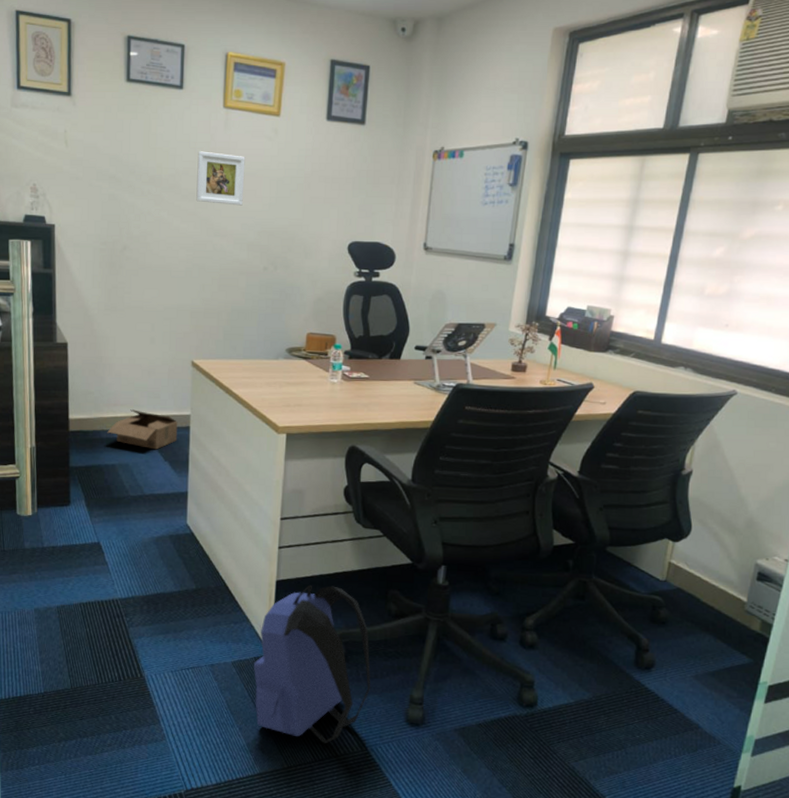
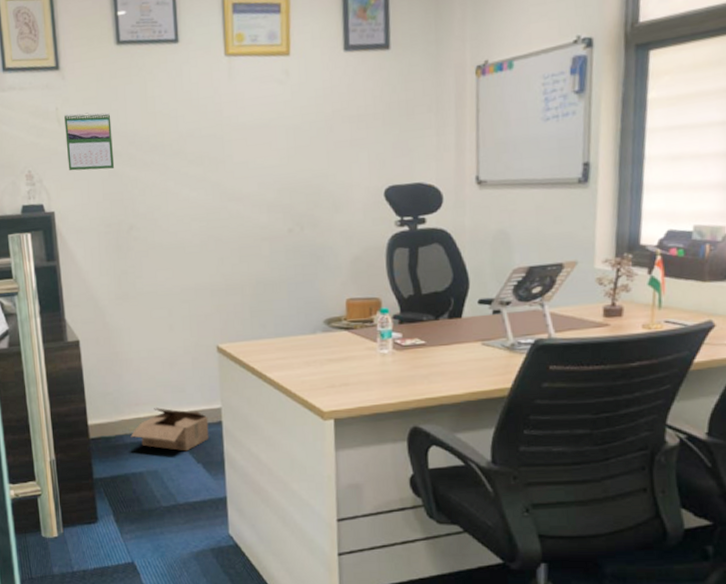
calendar: none [71,138,115,193] -> present [64,112,115,171]
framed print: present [196,151,245,206] -> none [201,106,257,165]

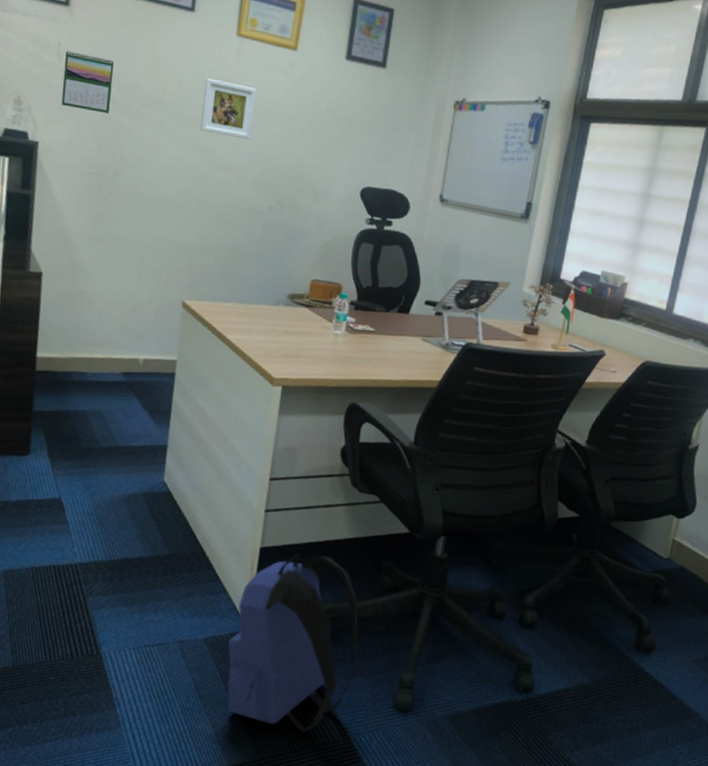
cardboard box: present [130,408,209,452] -> none [79,350,162,397]
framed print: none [201,106,257,165] -> present [200,78,257,140]

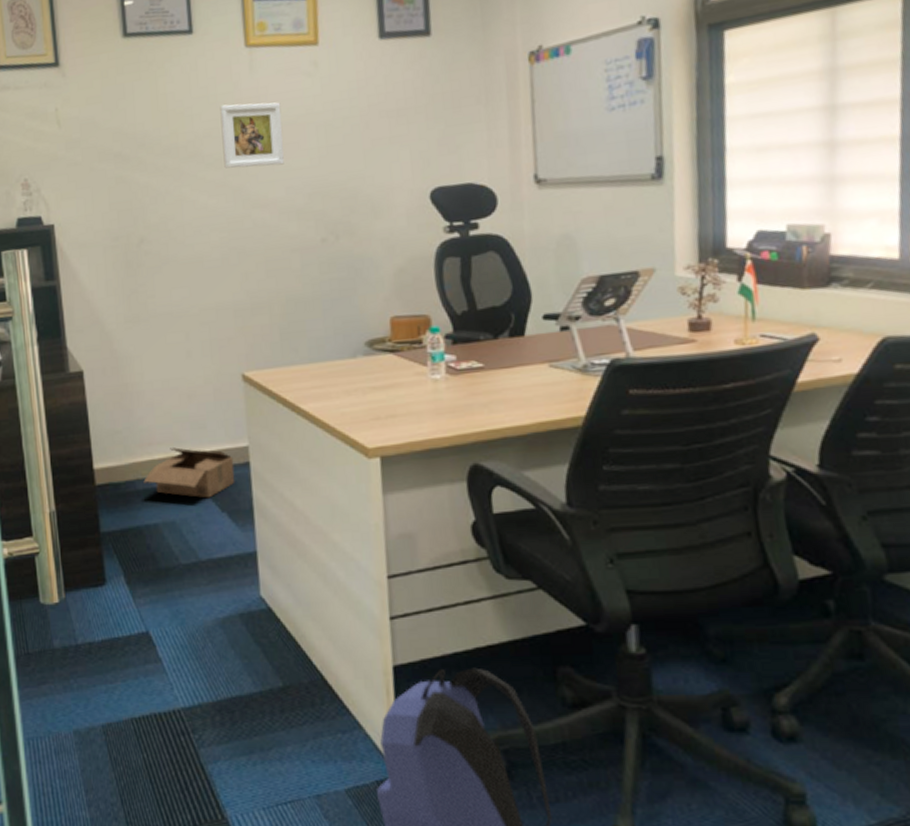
calendar: present [61,50,115,113] -> none [65,112,123,178]
cardboard box: none [79,350,162,397] -> present [143,447,235,498]

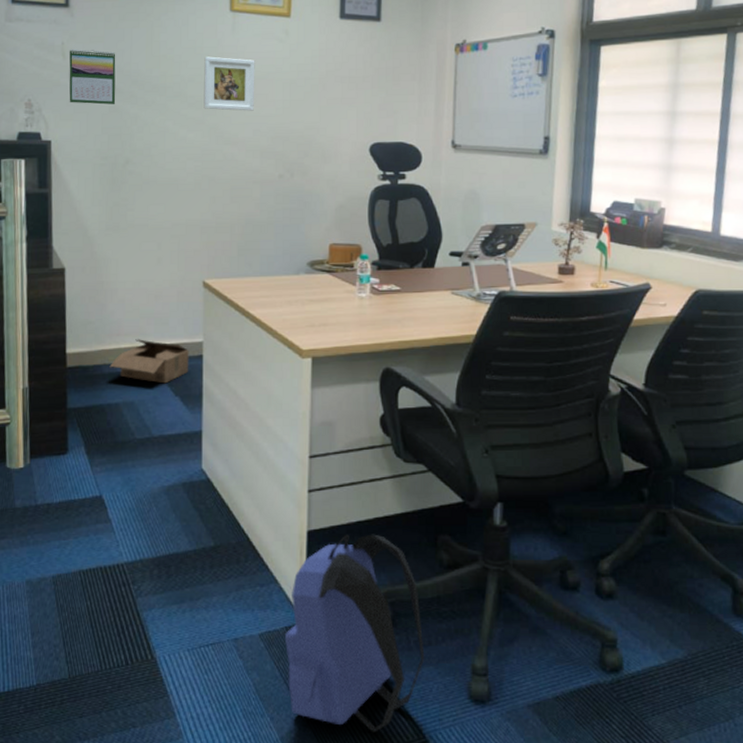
calendar: none [65,112,123,178] -> present [69,49,116,105]

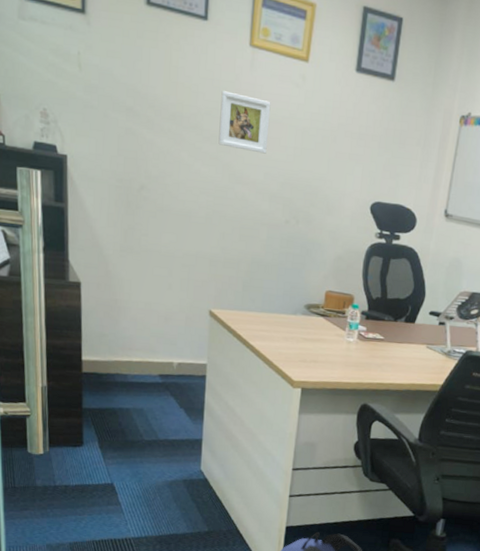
calendar: present [69,49,116,105] -> none [85,61,133,127]
cardboard box: present [109,339,189,384] -> none [121,355,194,397]

